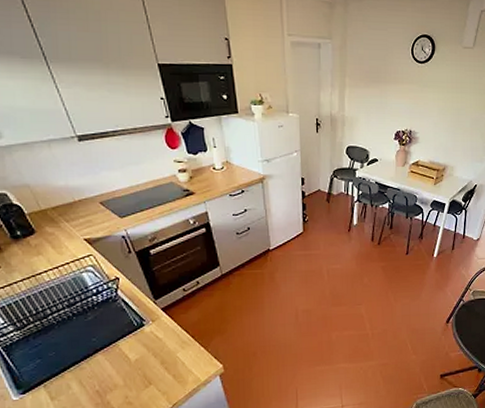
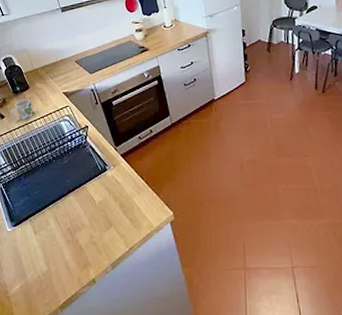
mug: none [9,245,45,270] -> present [11,99,35,119]

